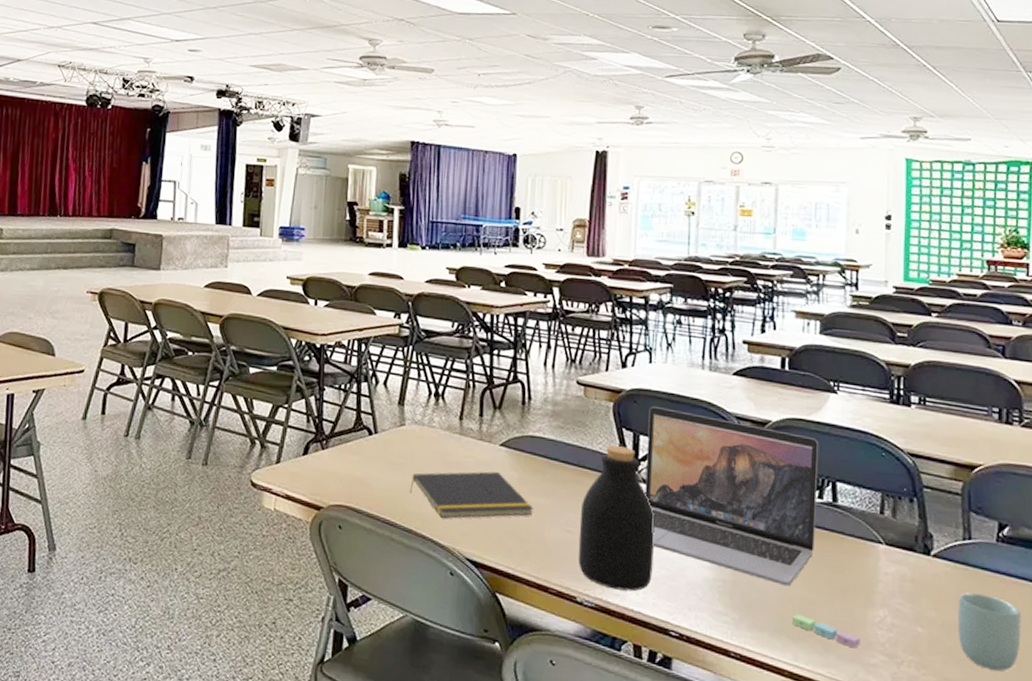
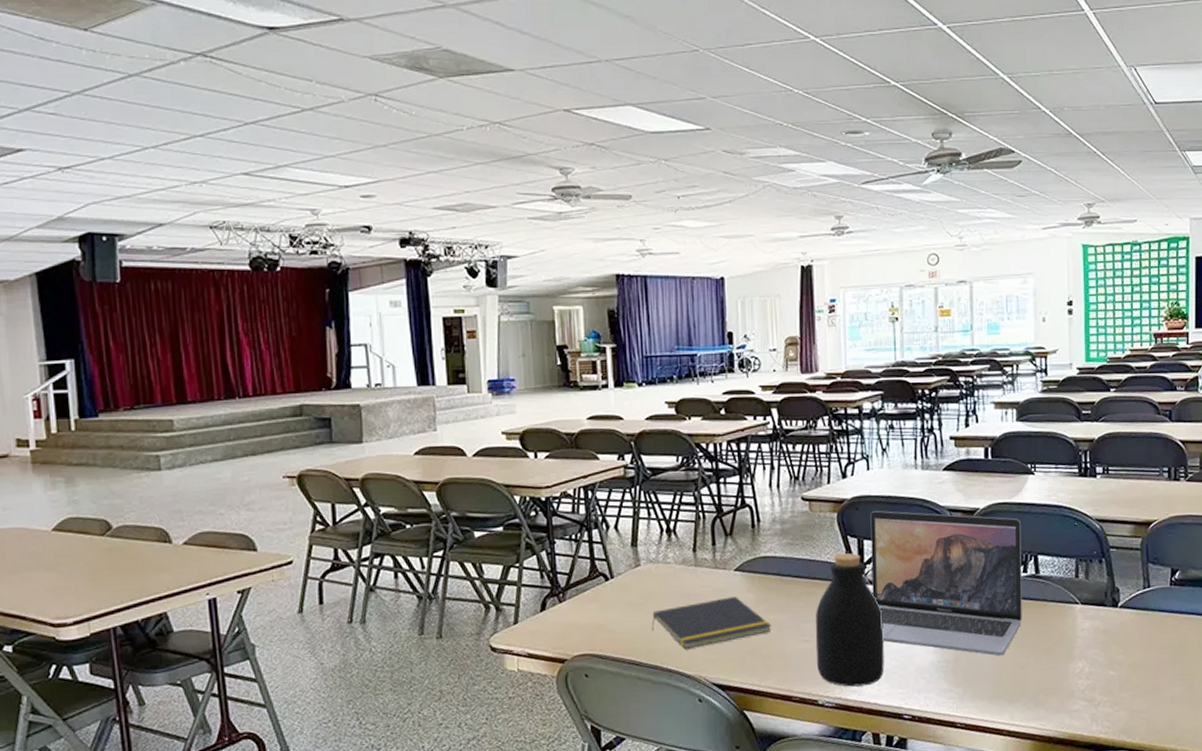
sticky notes: present [792,614,861,649] -> none [1007,678,1065,700]
cup: present [958,593,1022,671] -> none [1142,633,1192,696]

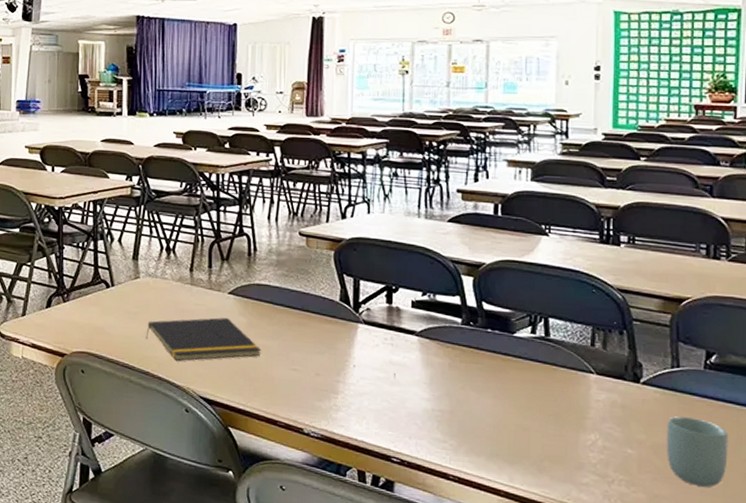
bottle: present [815,553,884,687] -> none [304,290,376,423]
laptop: present [870,511,1022,656] -> none [366,254,532,415]
cup: none [1142,633,1192,696] -> present [667,416,729,487]

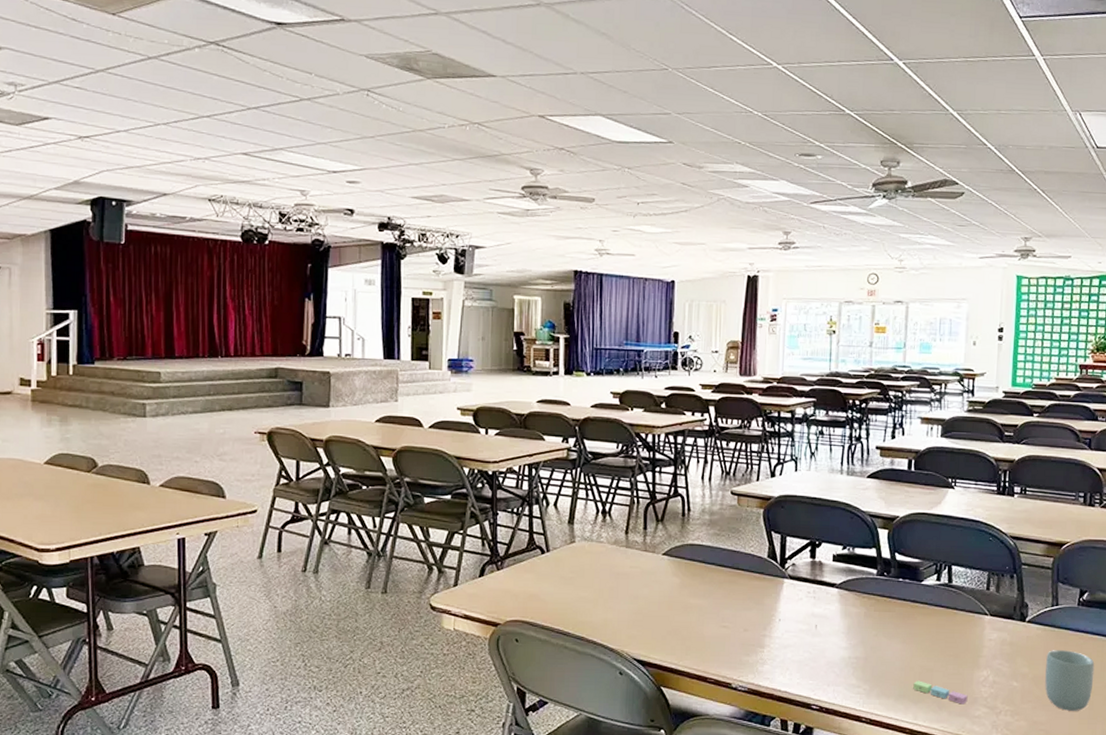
notepad: present [145,317,262,361] -> none [581,579,694,624]
sticky notes: none [507,439,573,470] -> present [913,680,968,705]

